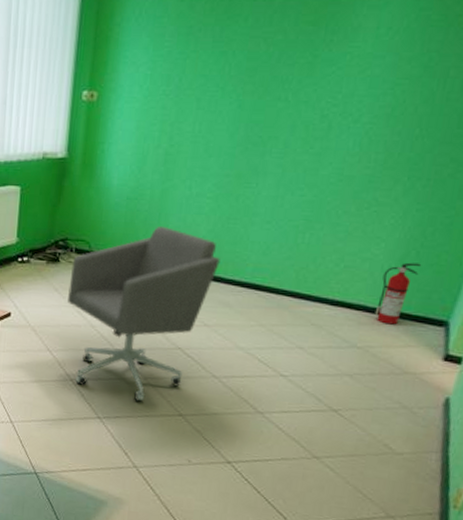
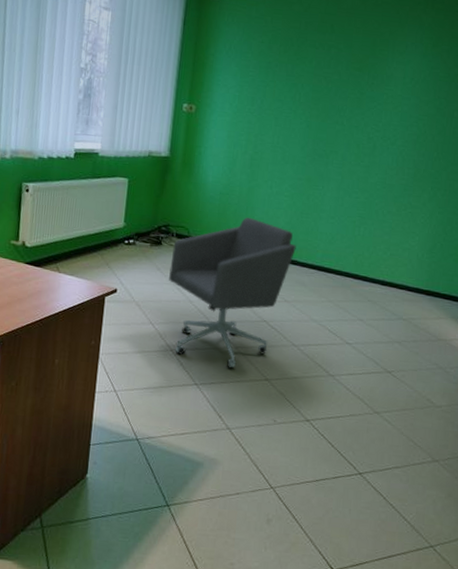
fire extinguisher: present [374,262,422,325] -> none [414,252,445,301]

